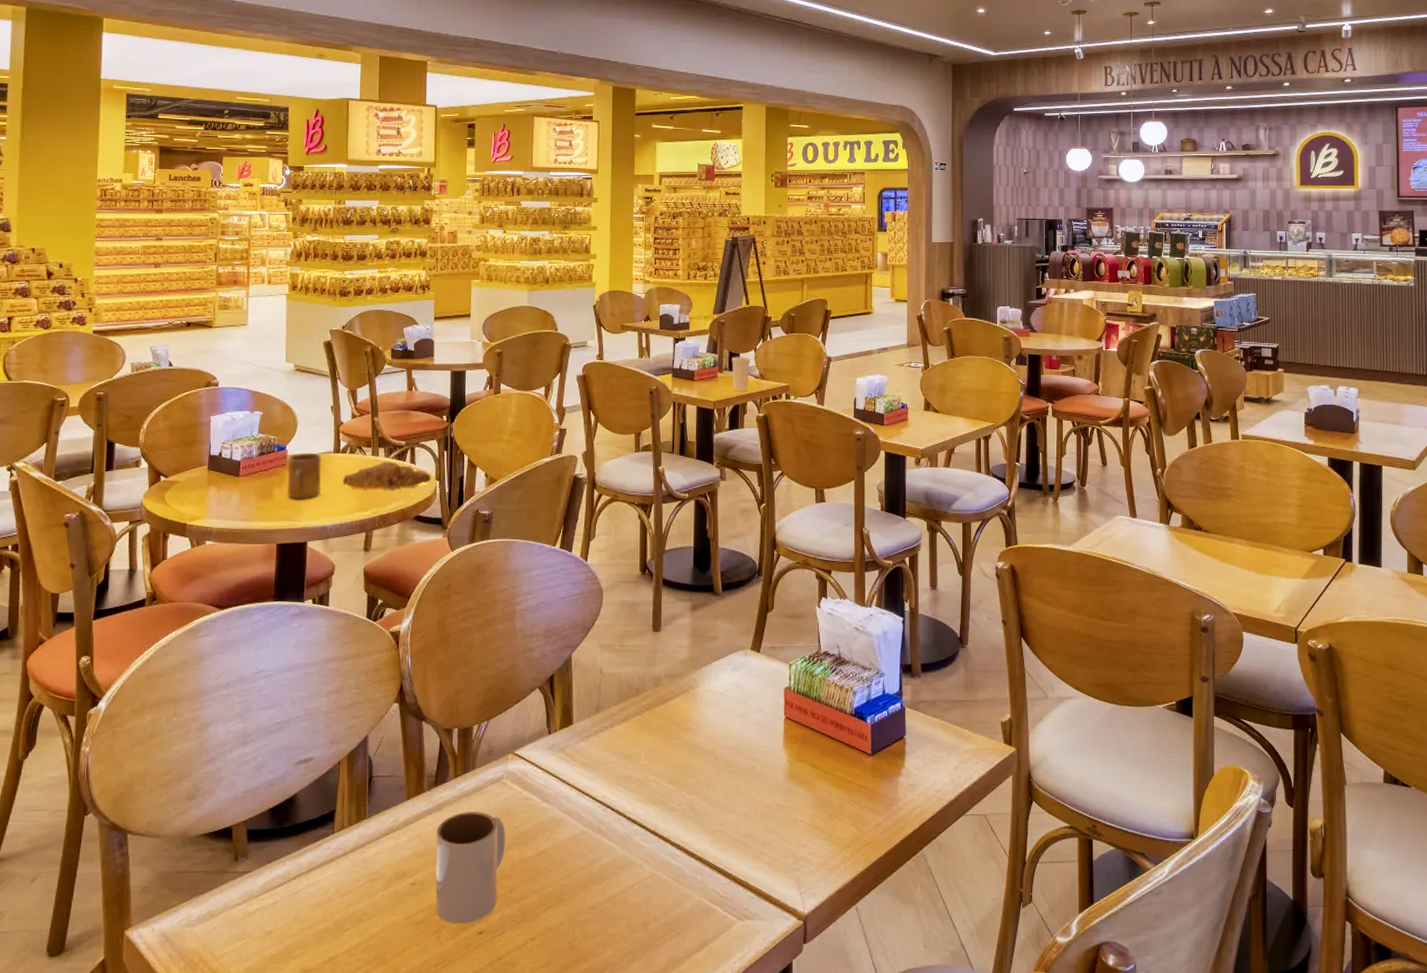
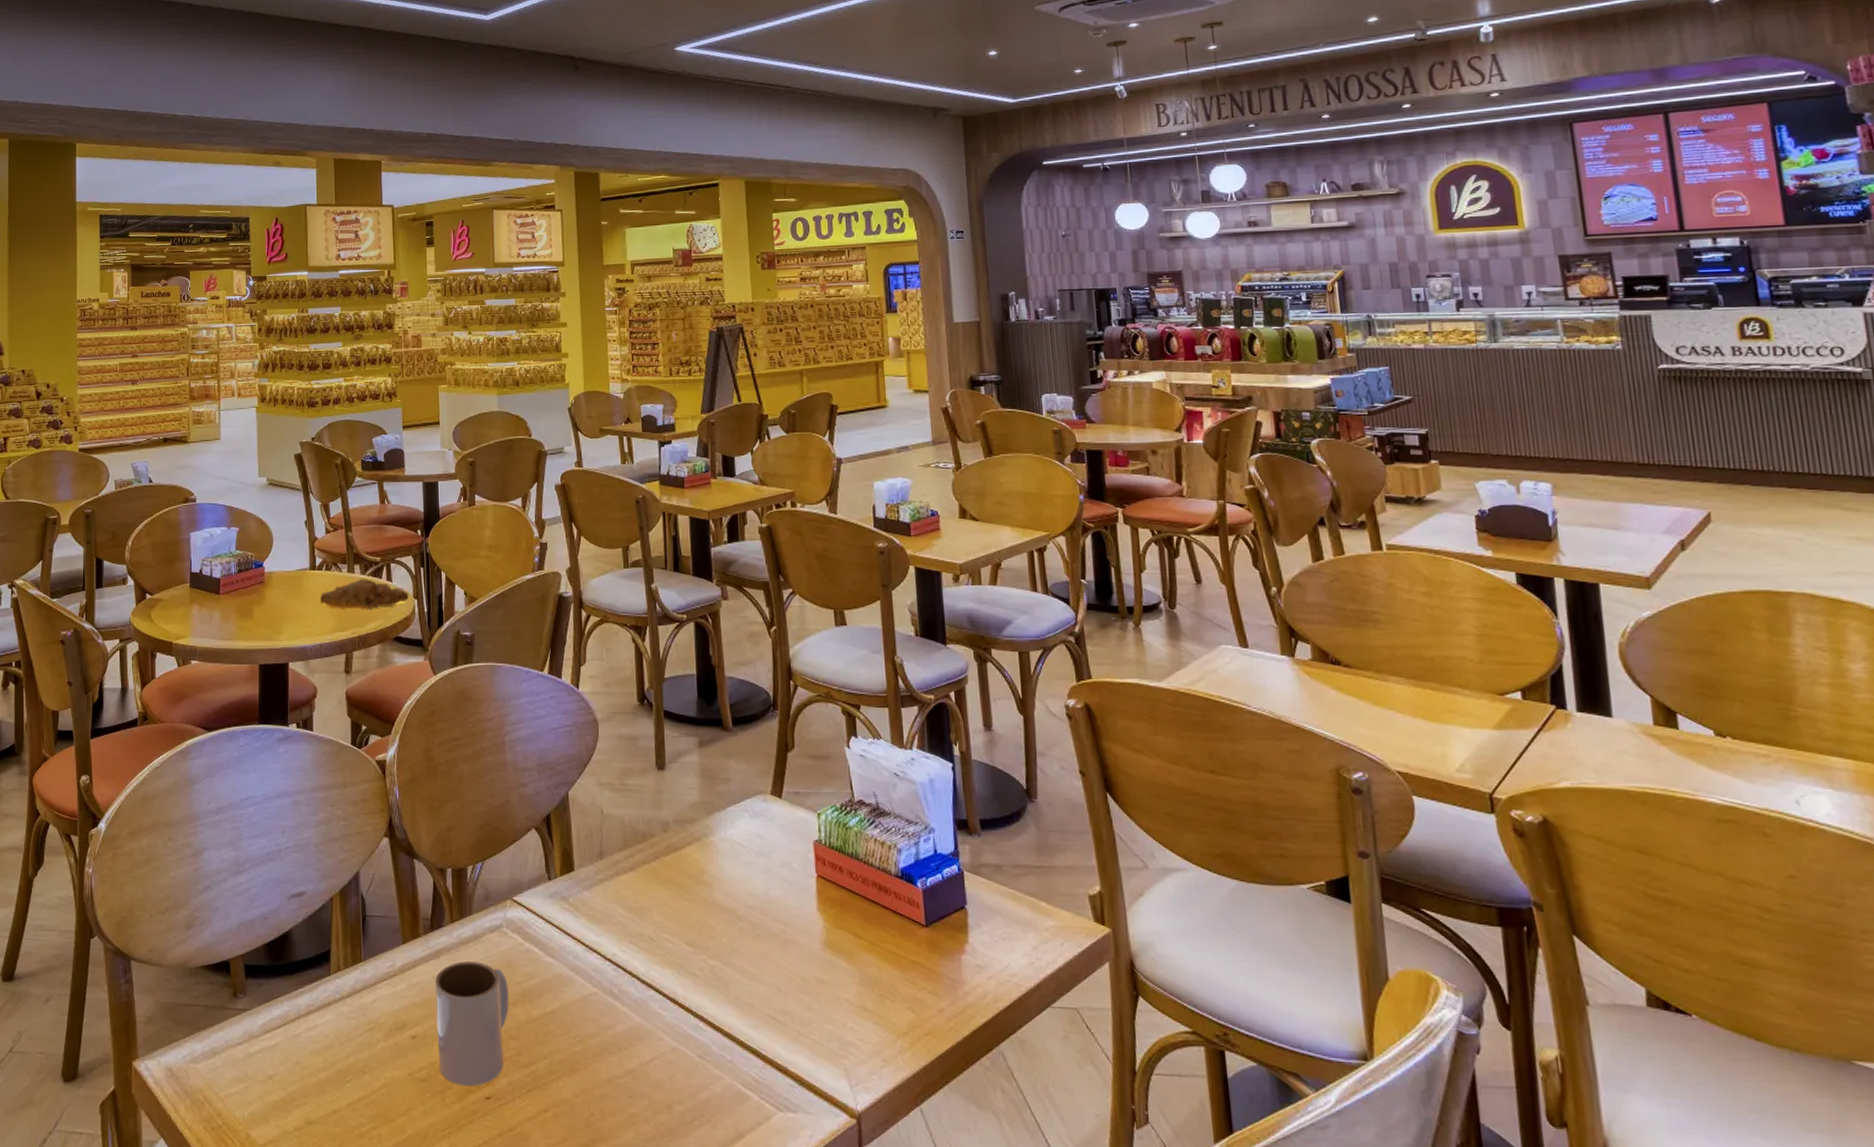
cup: present [287,452,322,500] -> none [265,569,300,619]
cup: present [732,356,751,391] -> none [725,459,748,499]

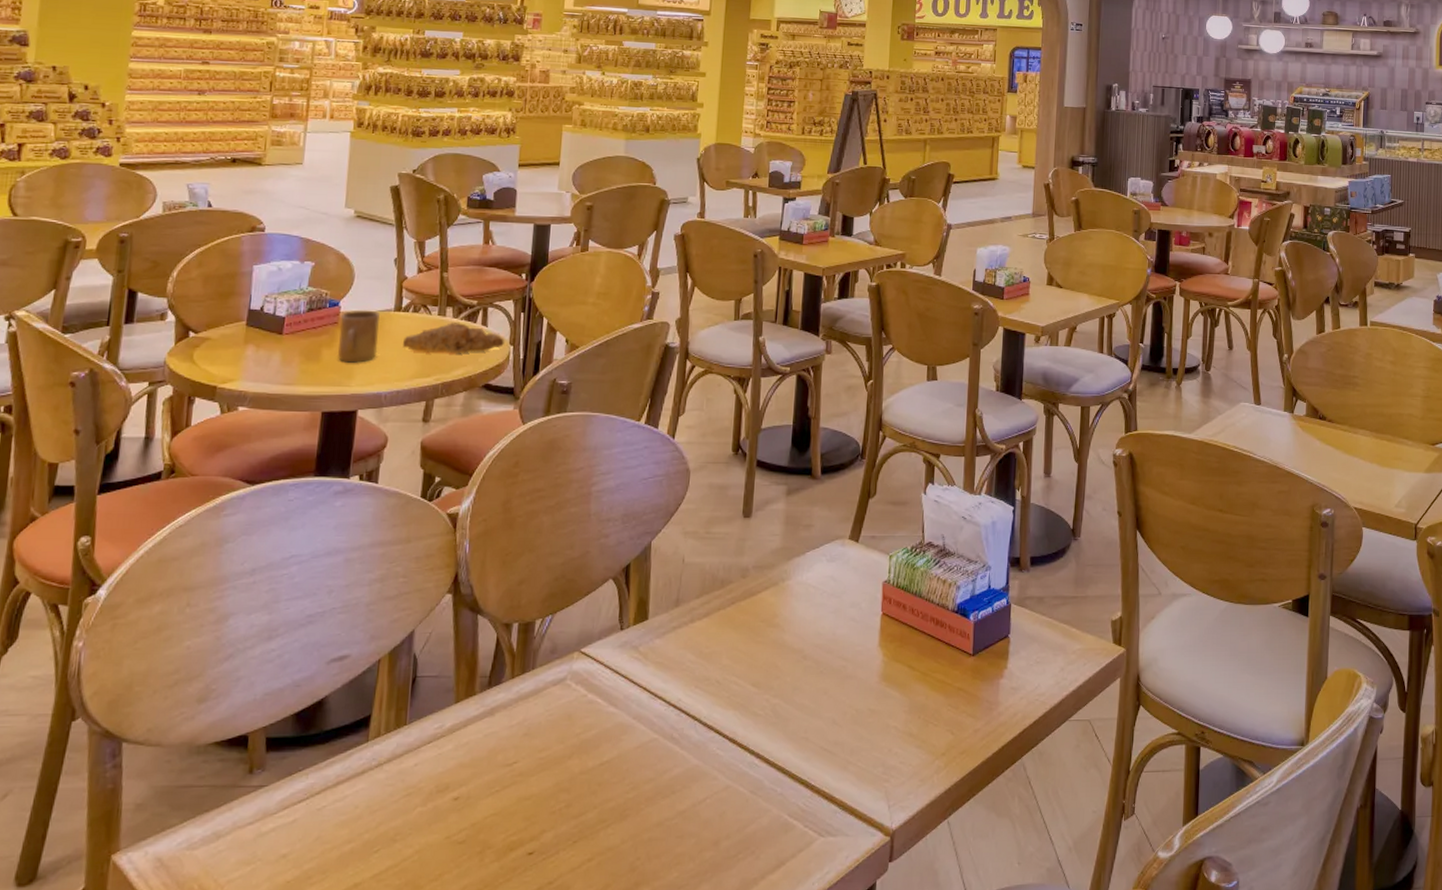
cup: none [265,569,300,619] -> present [337,310,381,363]
cup: present [435,961,509,1087] -> none [480,717,566,844]

